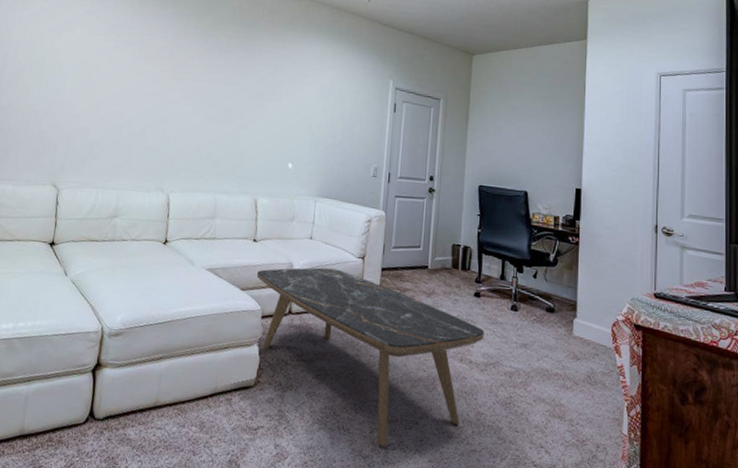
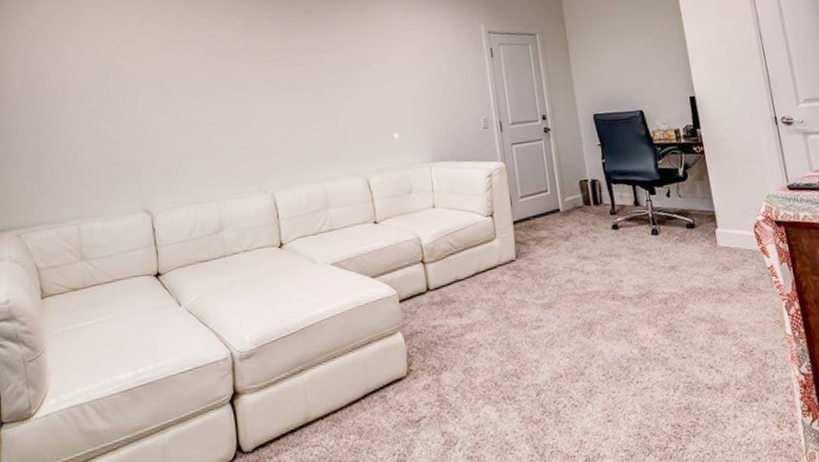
coffee table: present [256,267,485,447] -> none [384,233,631,407]

